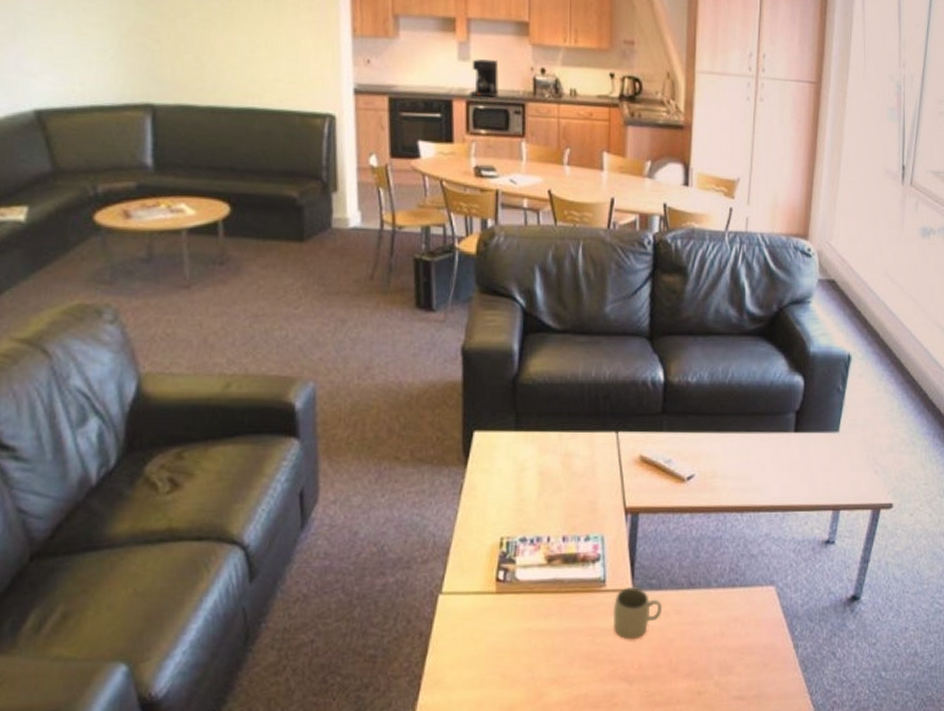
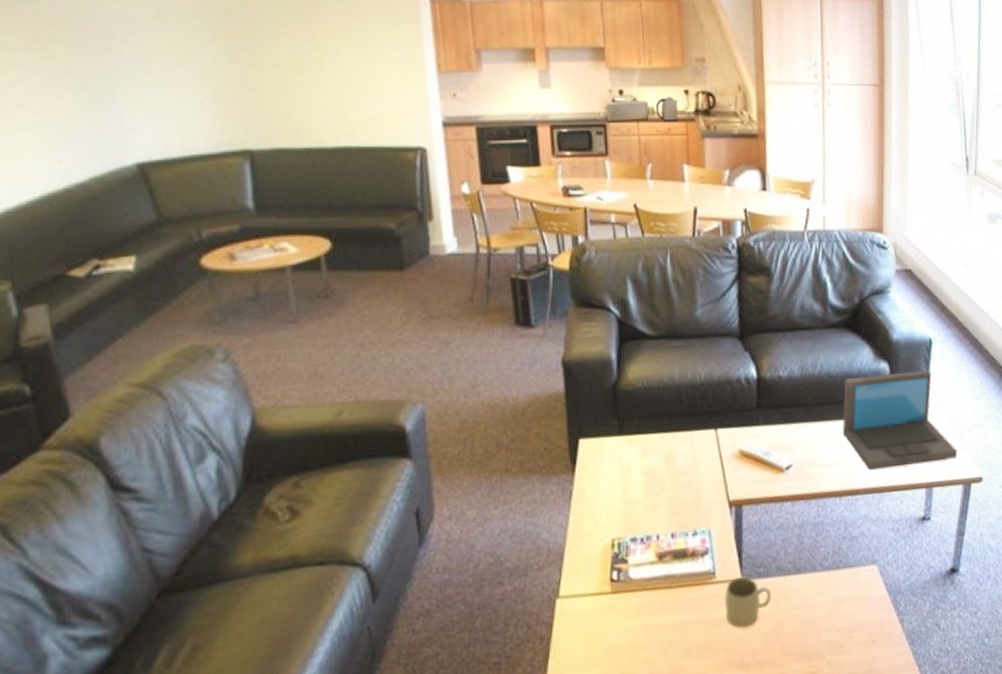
coffee maker: present [468,59,499,98] -> none [552,85,580,122]
toaster: none [523,80,571,104] -> present [603,101,650,123]
kettle: none [578,79,602,107] -> present [655,97,679,122]
laptop: none [749,386,869,487] -> present [842,369,958,470]

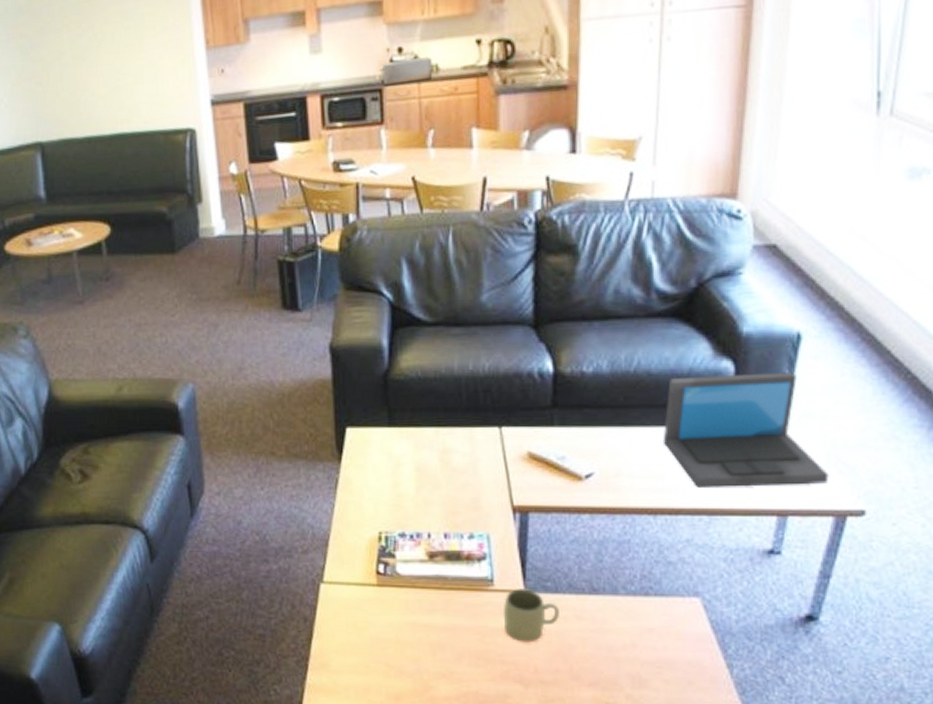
kettle: present [655,97,679,122] -> none [440,49,468,80]

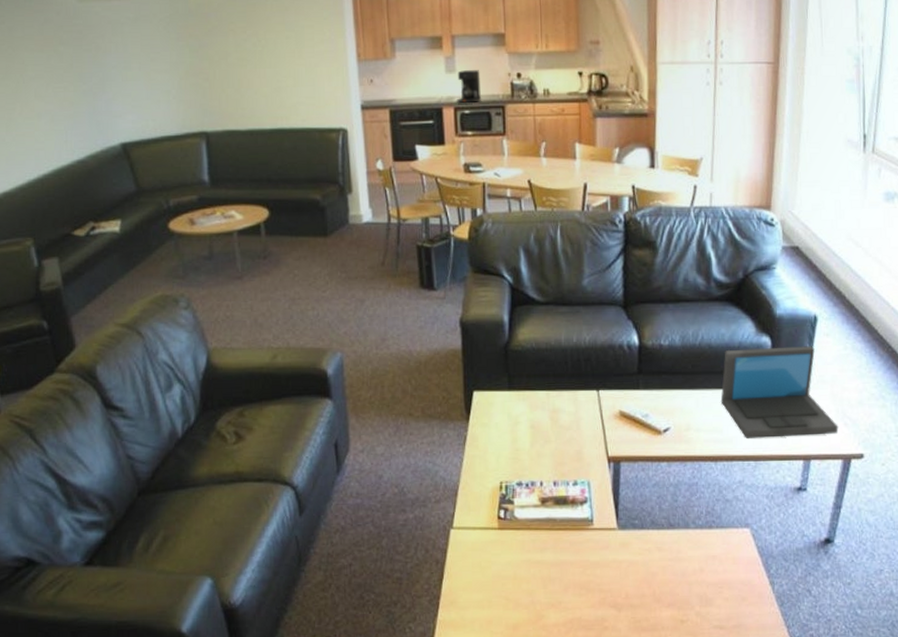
coffee maker: none [322,48,353,89] -> present [456,70,481,104]
toaster: present [379,57,433,86] -> none [502,83,545,104]
mug: present [502,589,559,643] -> none [600,527,645,573]

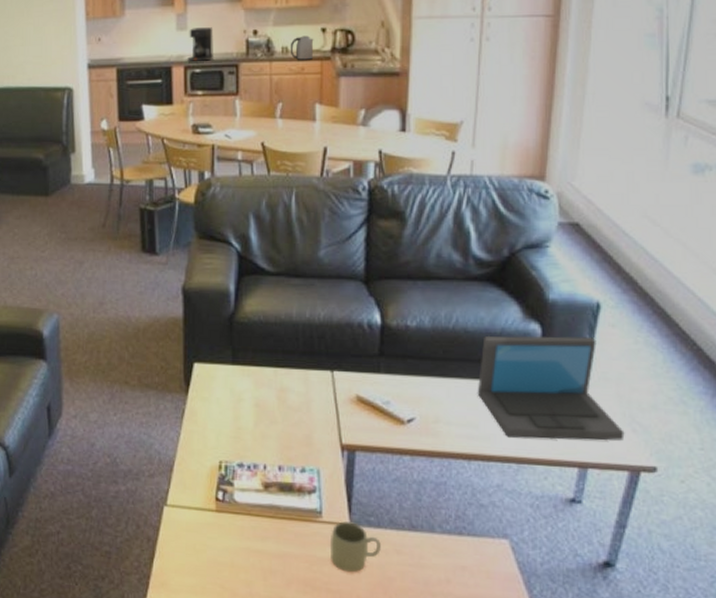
kettle: none [551,79,572,103] -> present [290,36,314,61]
mug: none [600,527,645,573] -> present [329,521,381,573]

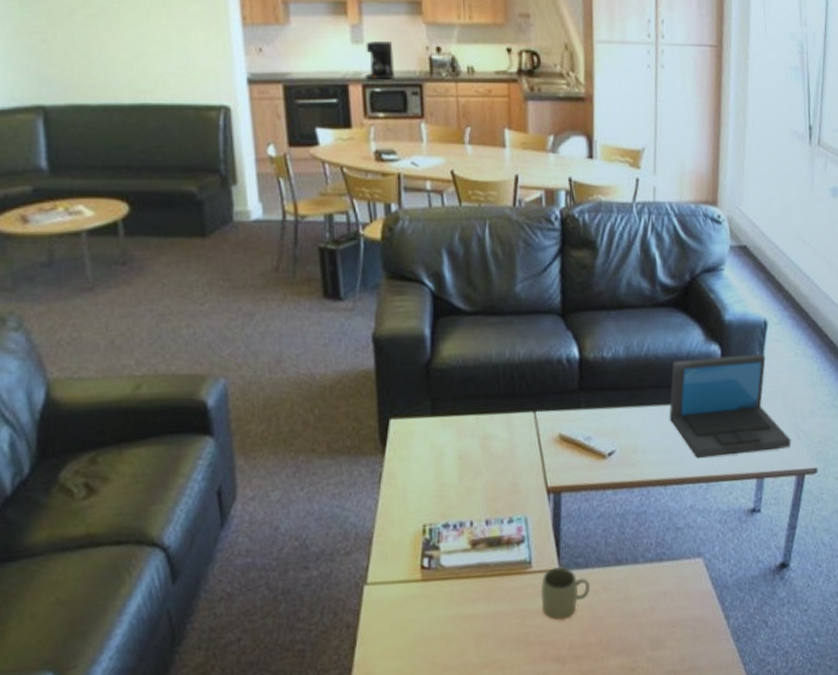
kettle: present [290,36,314,61] -> none [475,55,500,83]

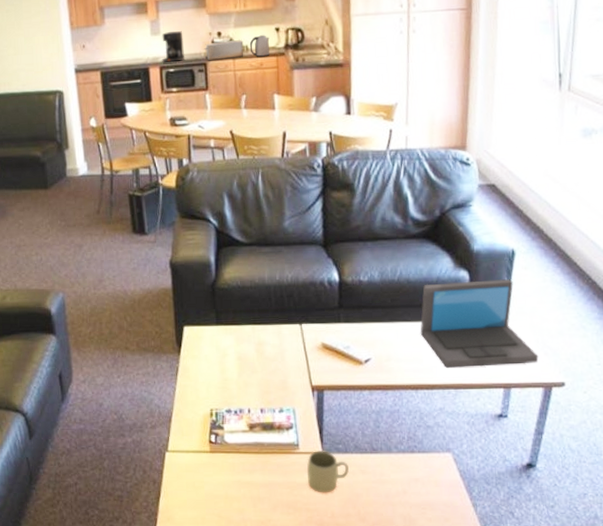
toaster: none [419,59,469,82] -> present [204,40,244,61]
kettle: none [475,55,500,83] -> present [249,35,270,58]

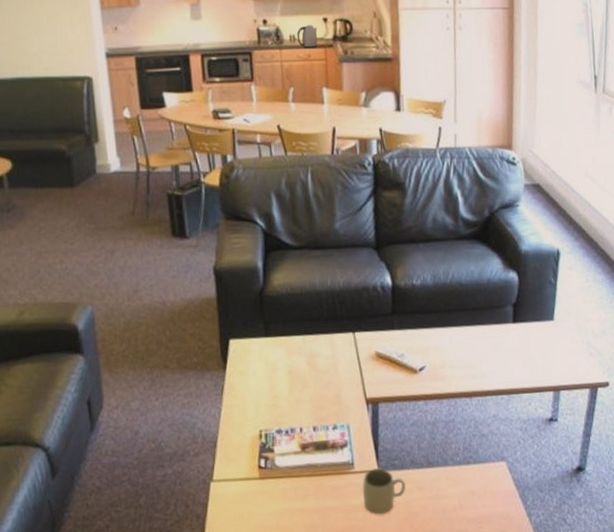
coffee maker: present [161,31,184,62] -> none [202,17,228,50]
toaster: present [204,40,244,61] -> none [249,29,291,50]
laptop: present [420,278,539,368] -> none [472,279,585,373]

